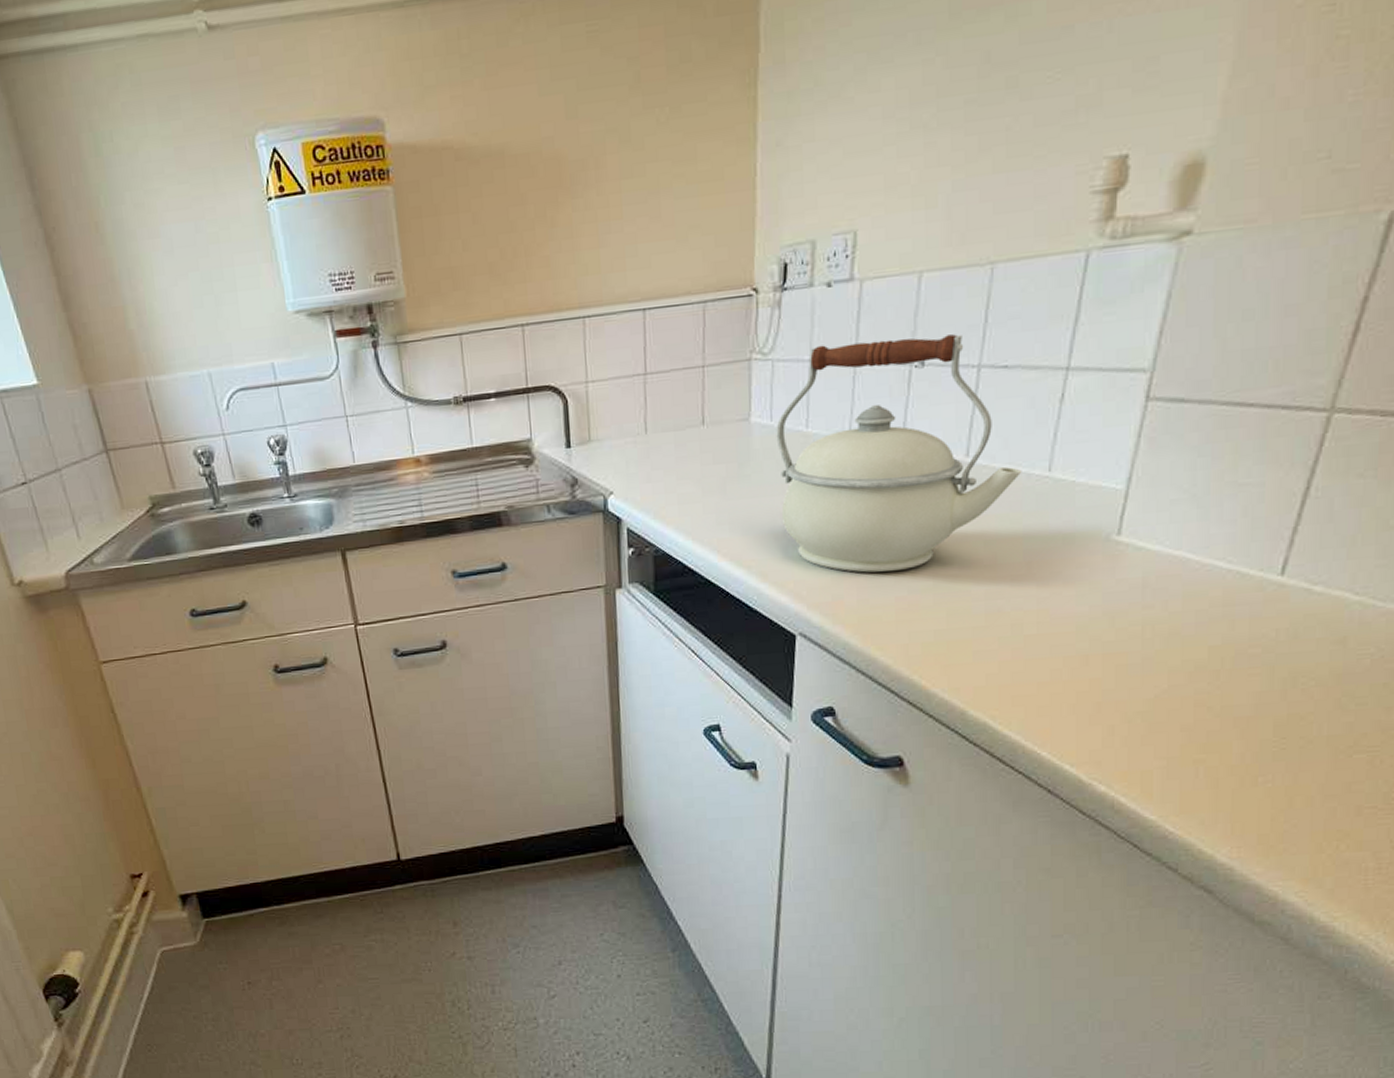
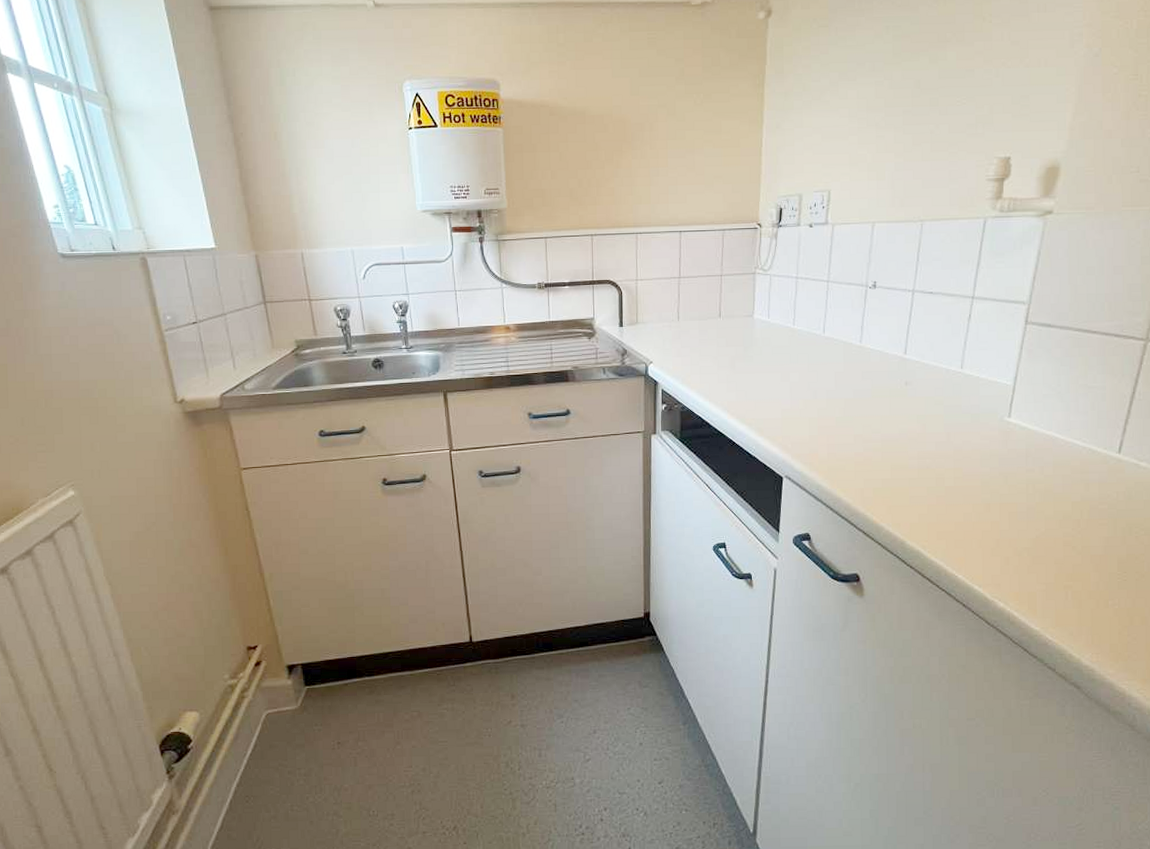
kettle: present [776,334,1022,573] -> none [772,267,943,434]

